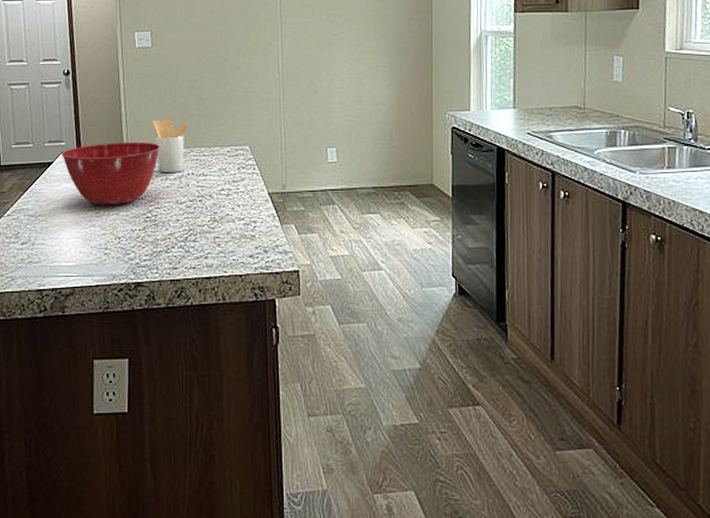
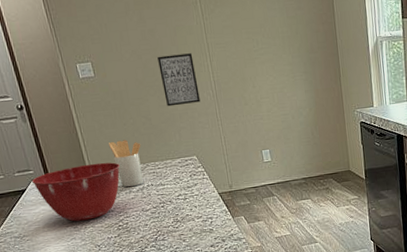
wall art: none [223,31,264,87] -> present [157,53,201,107]

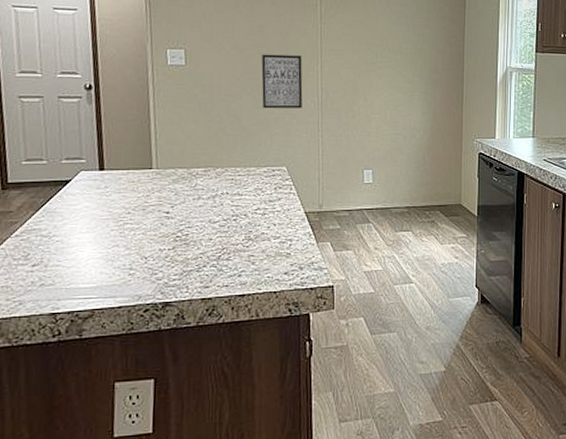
mixing bowl: present [32,162,120,222] -> none [81,160,193,225]
utensil holder: present [109,140,144,188] -> none [185,138,224,193]

